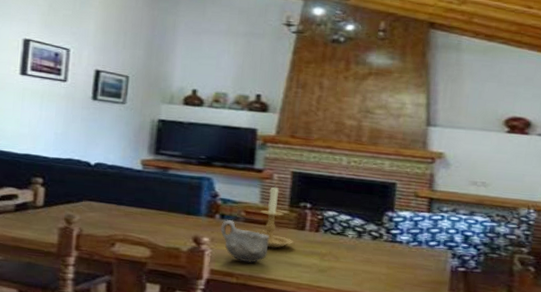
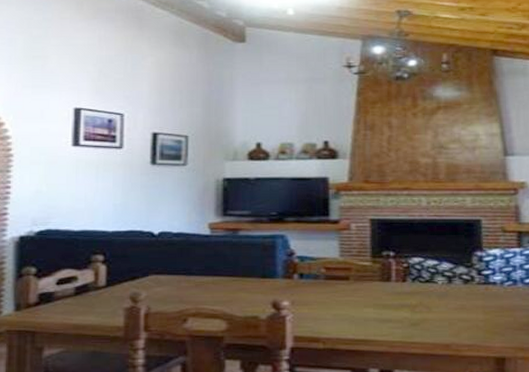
bowl: present [219,220,270,263] -> none [299,279,354,324]
candle holder: present [260,184,294,248] -> none [341,235,381,305]

